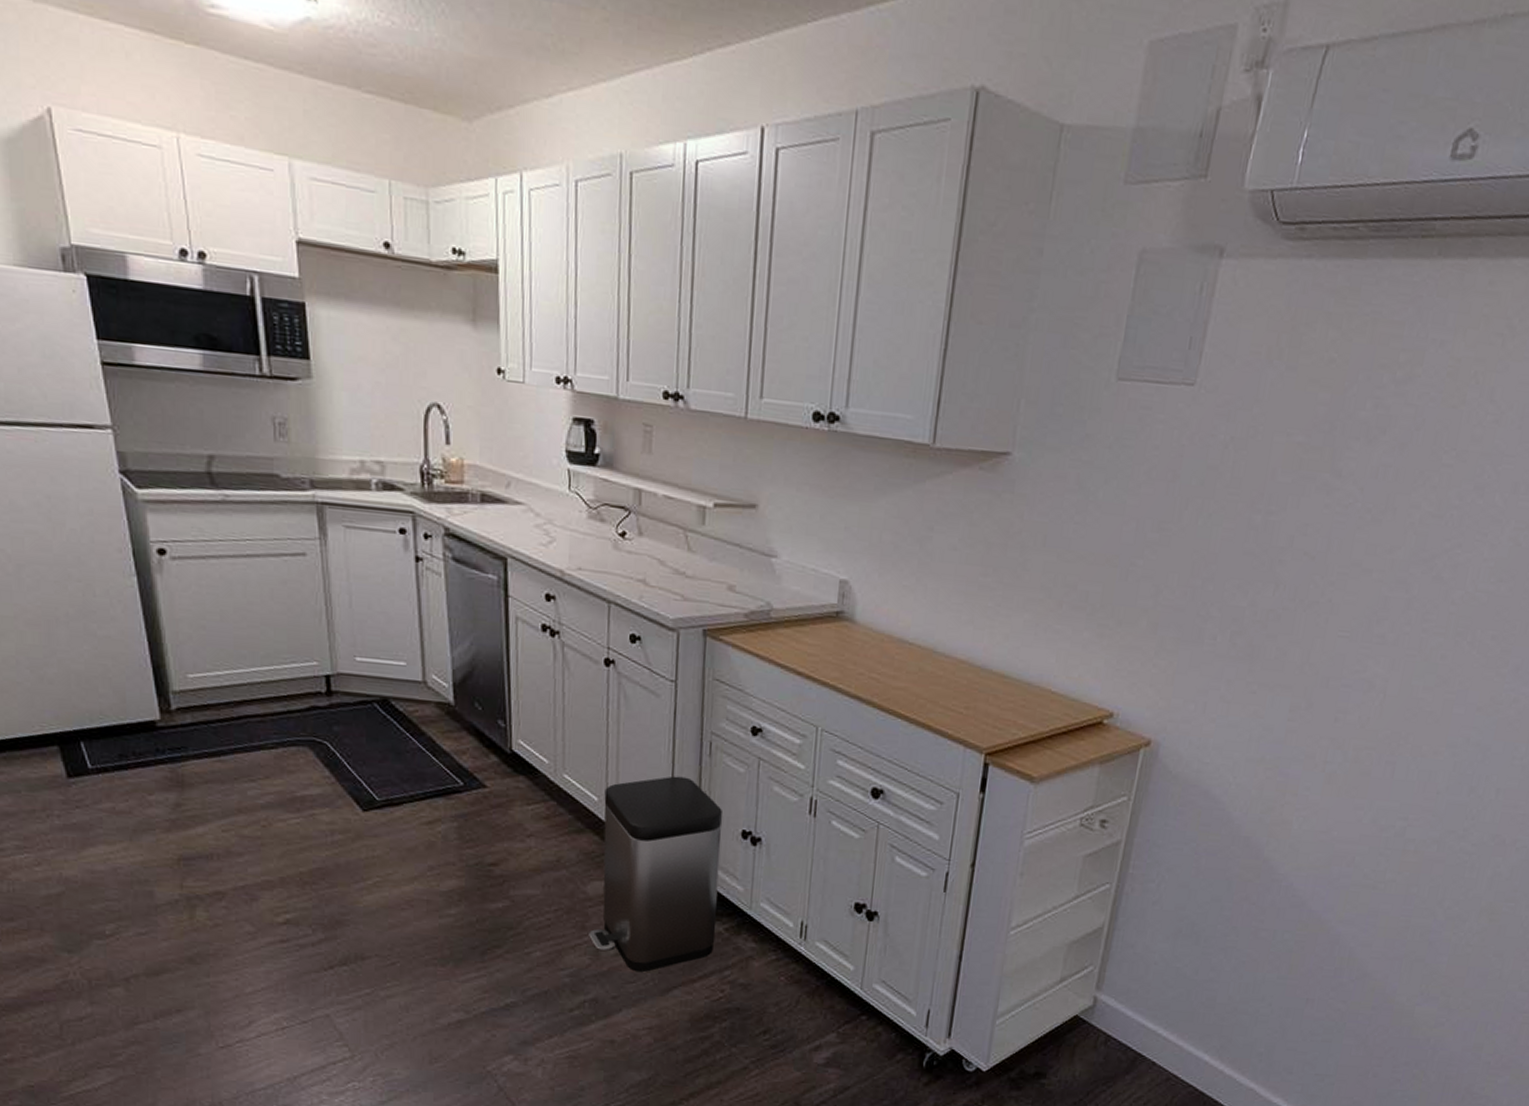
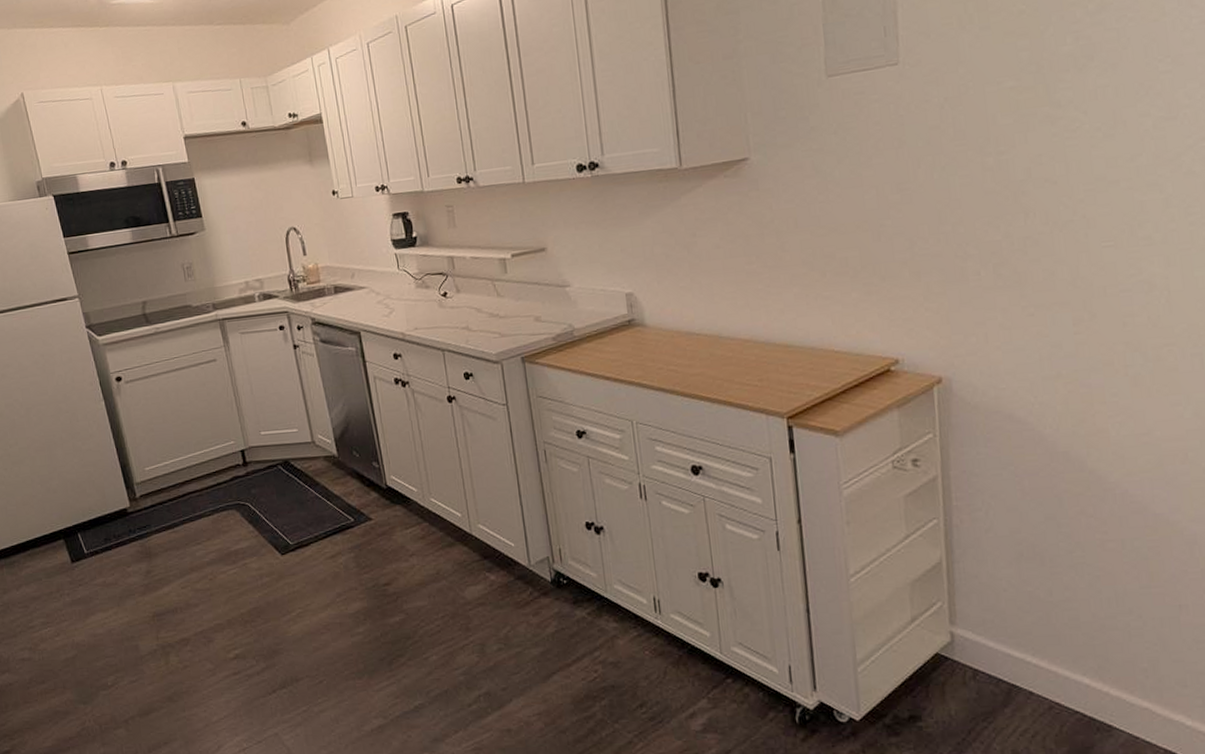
pedal bin: present [589,776,723,972] -> none [465,483,581,662]

